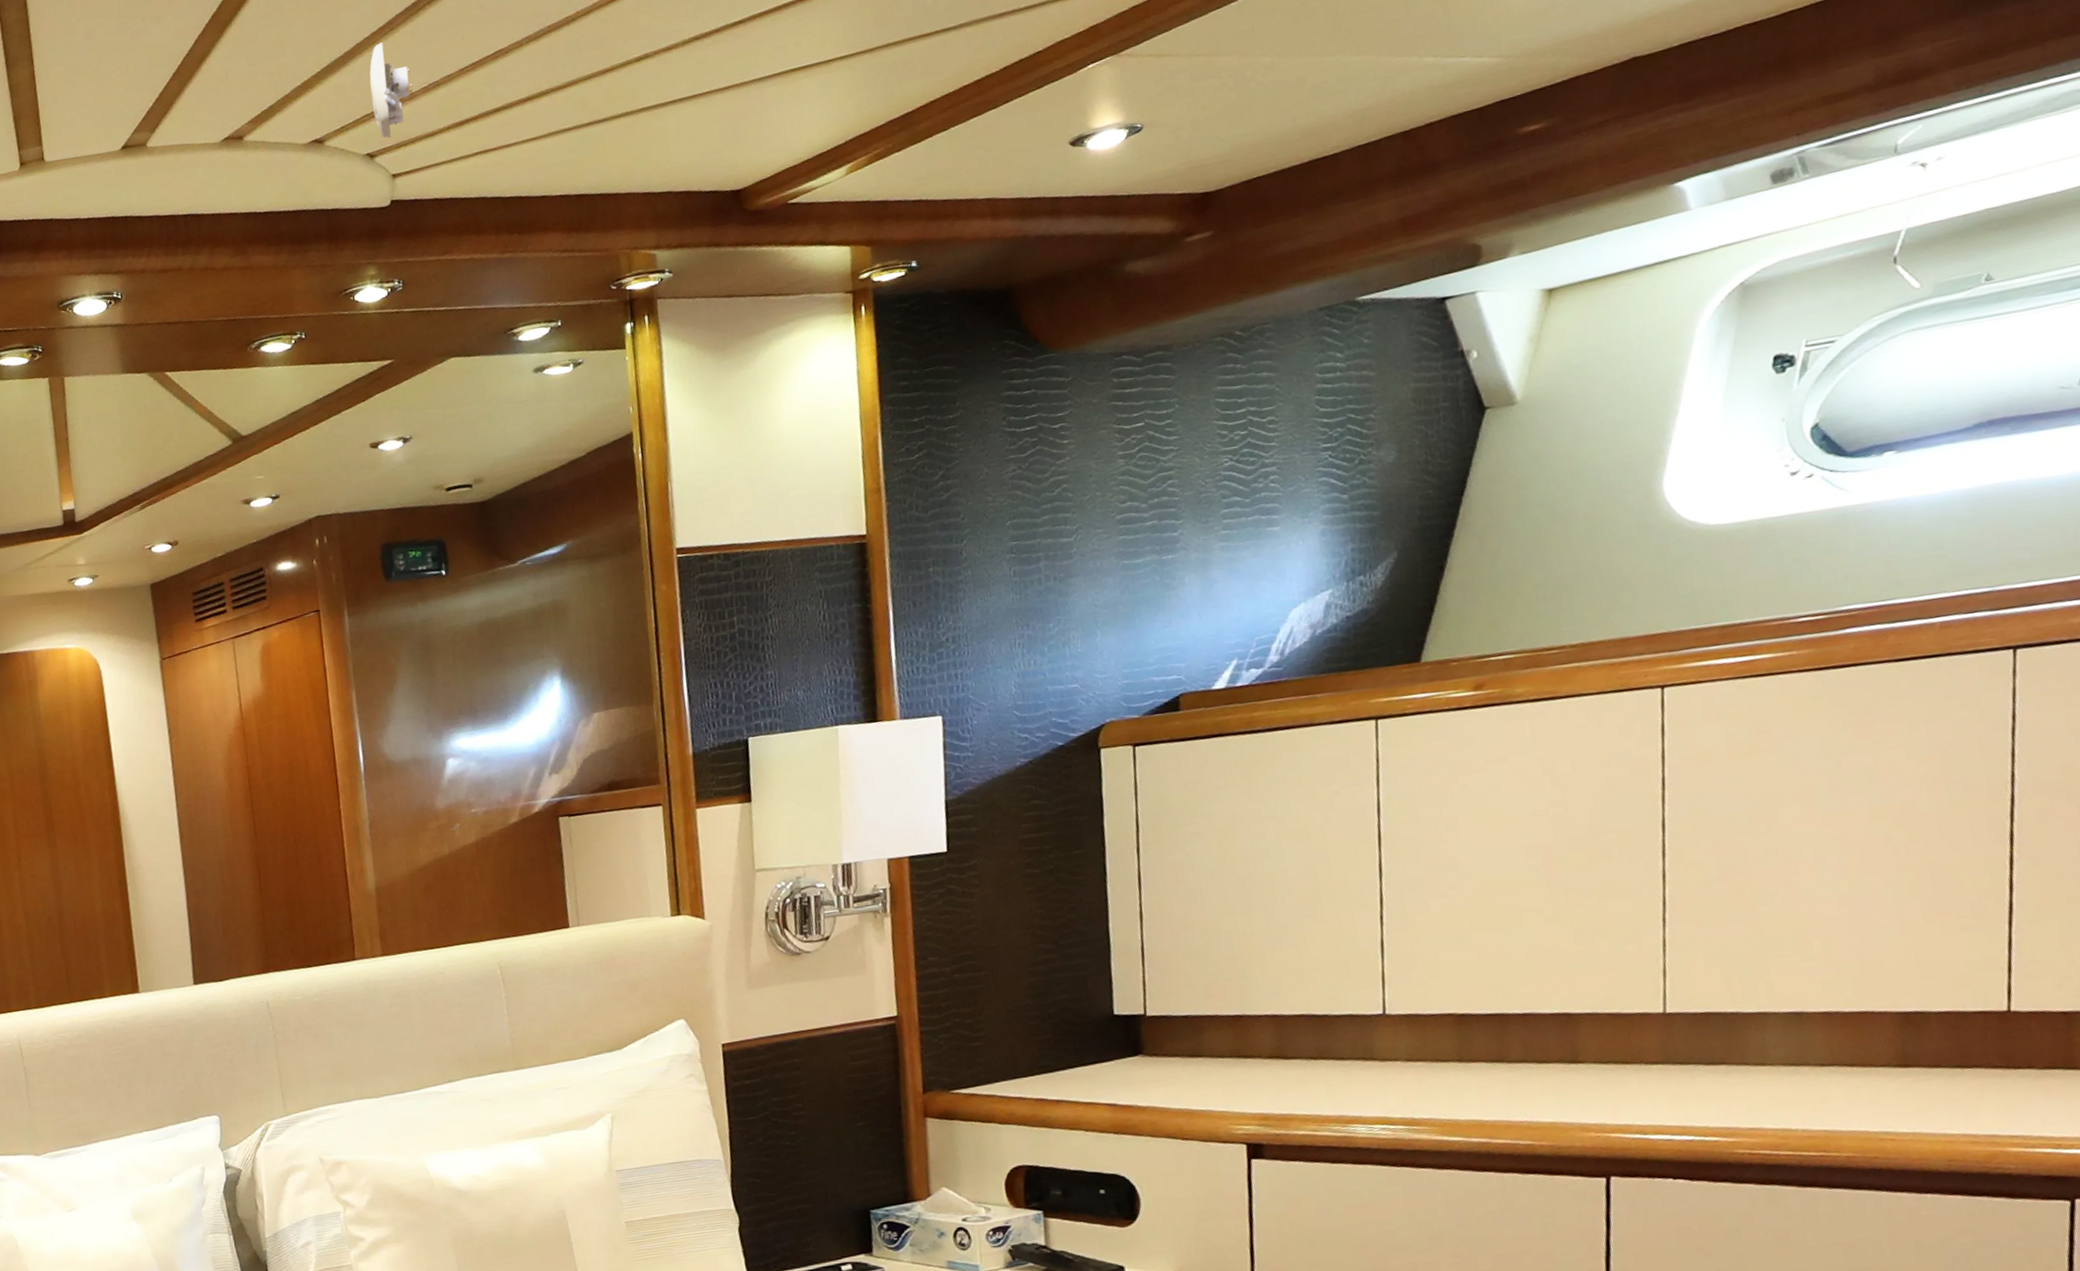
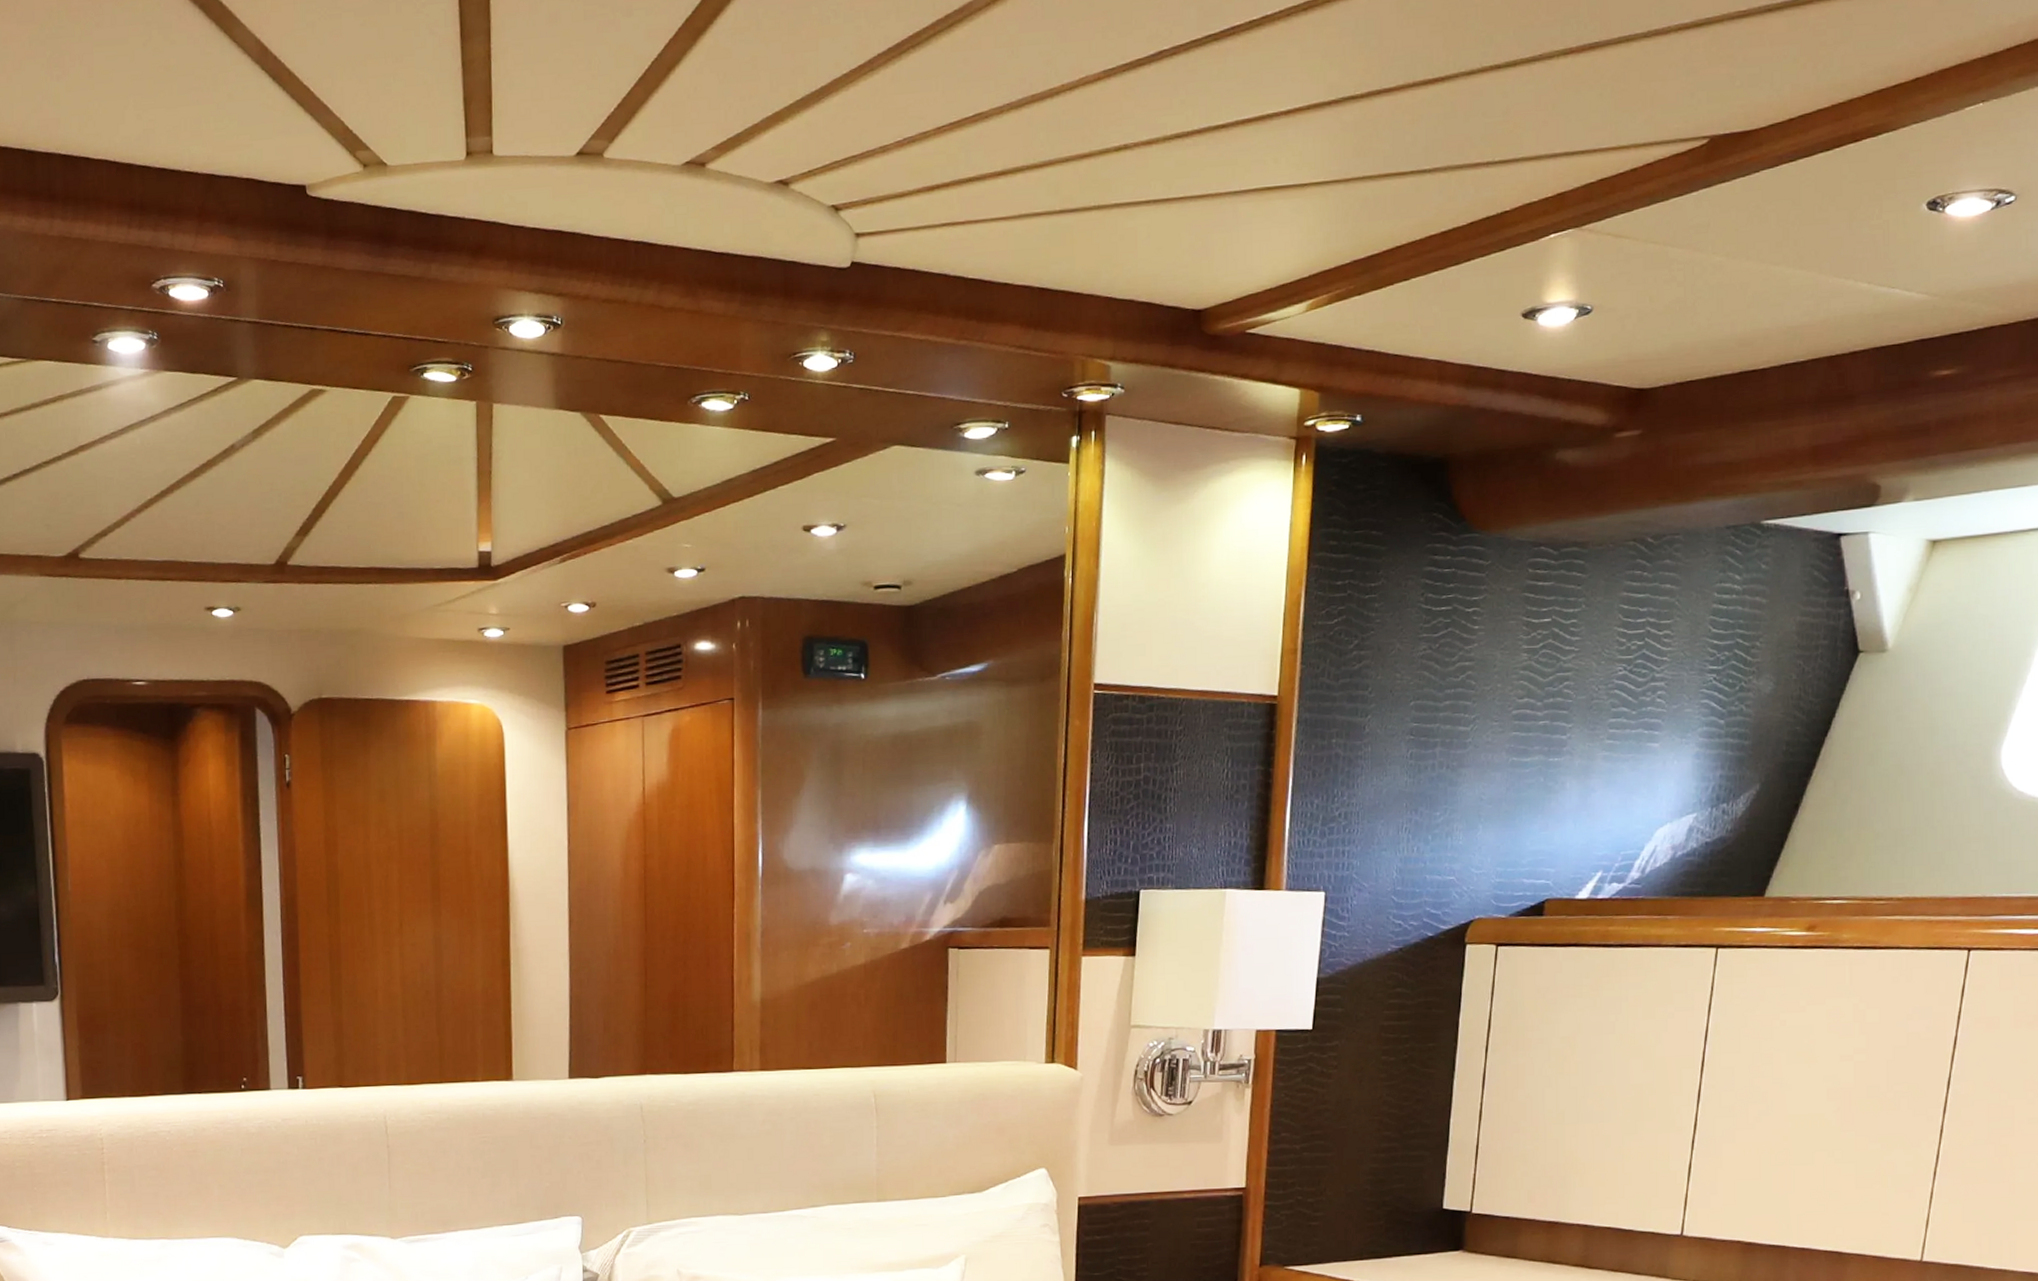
smoke detector: present [369,42,414,138] -> none [843,82,887,191]

